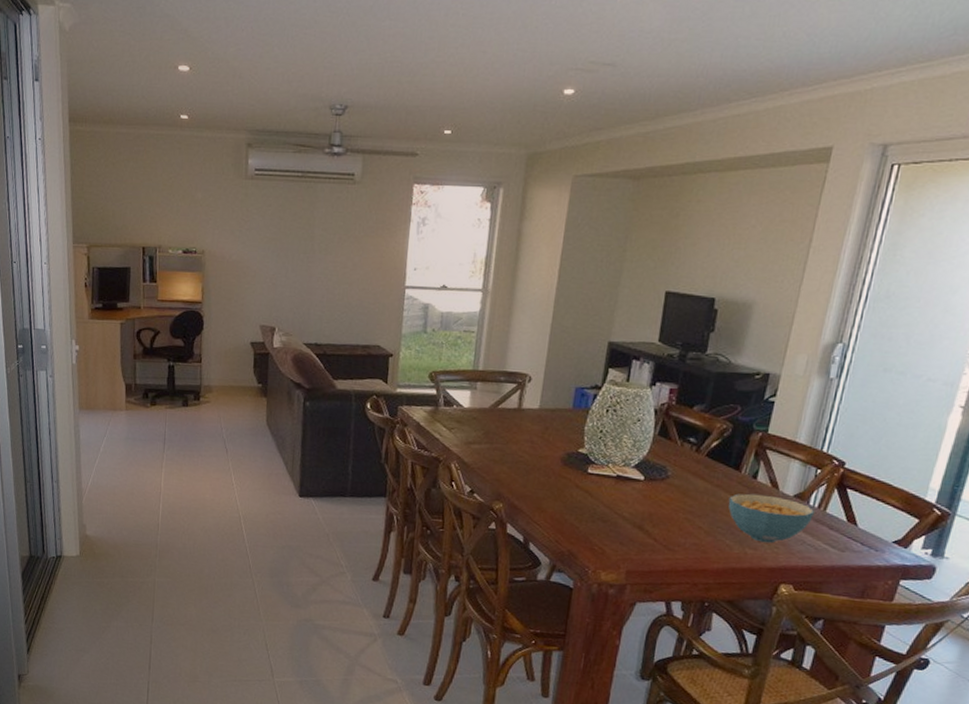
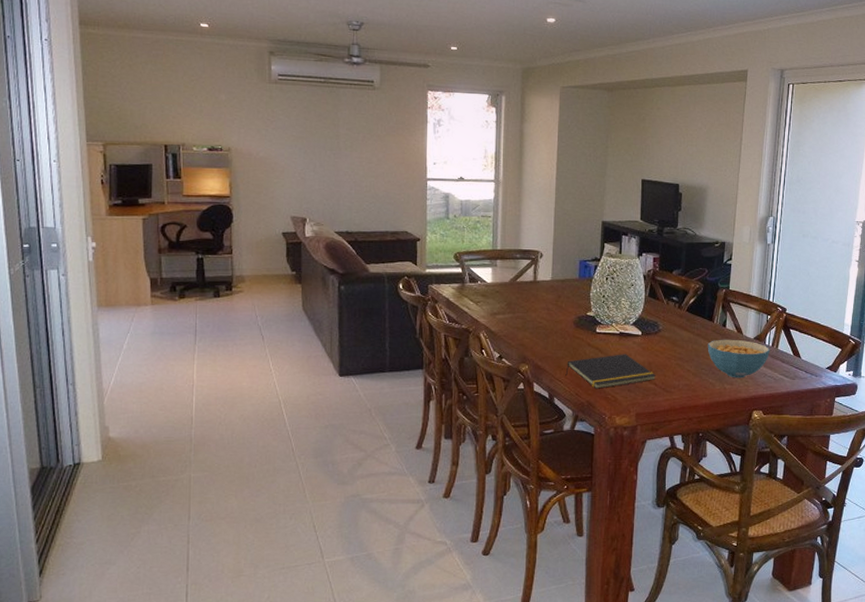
notepad: none [545,500,658,538] -> present [565,354,657,389]

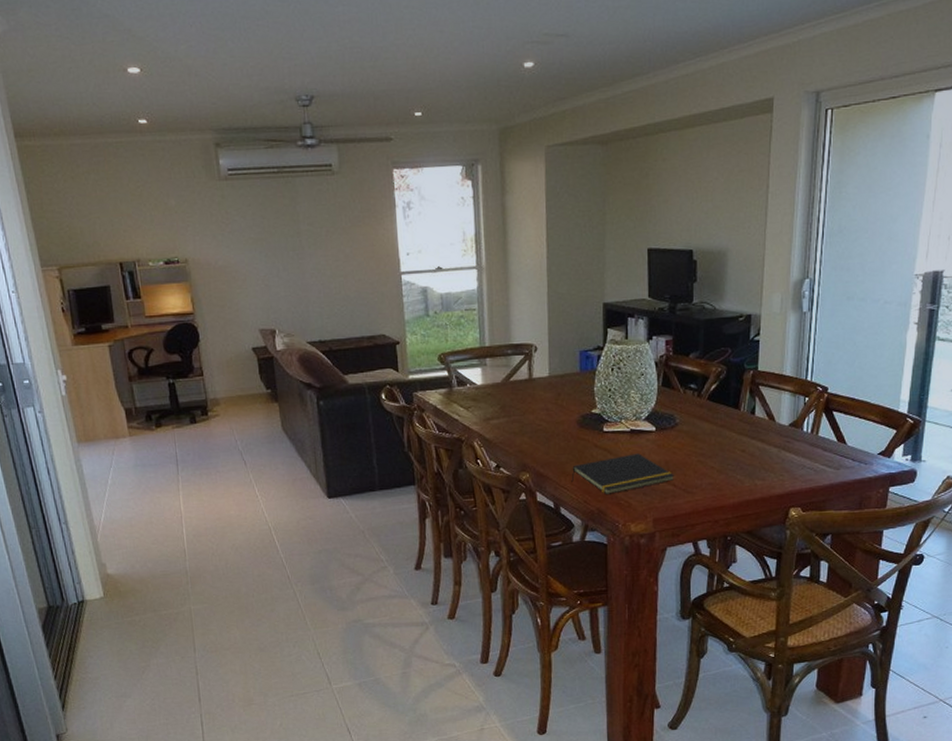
cereal bowl: present [707,339,771,378] -> none [733,428,809,473]

